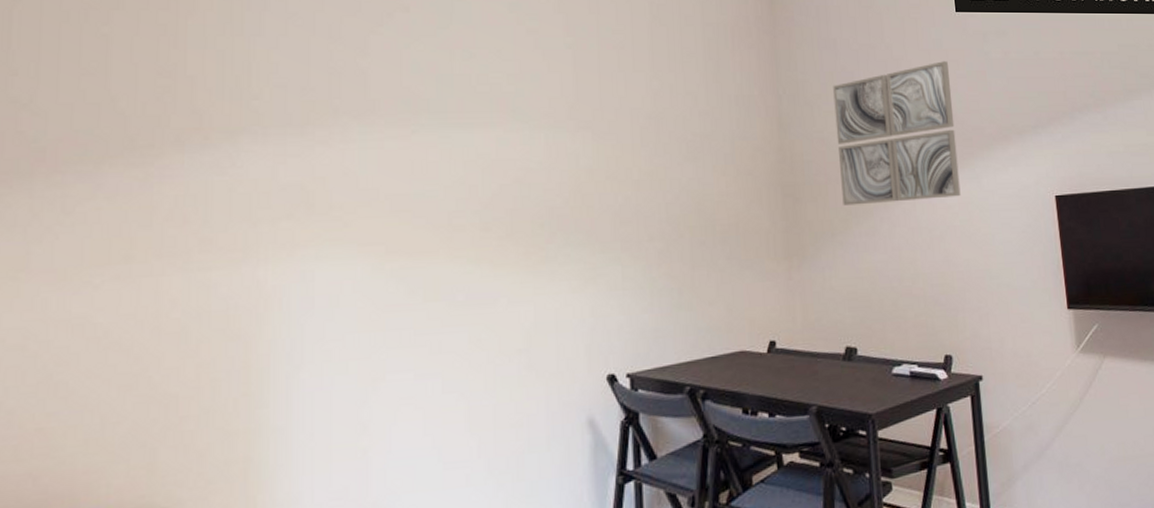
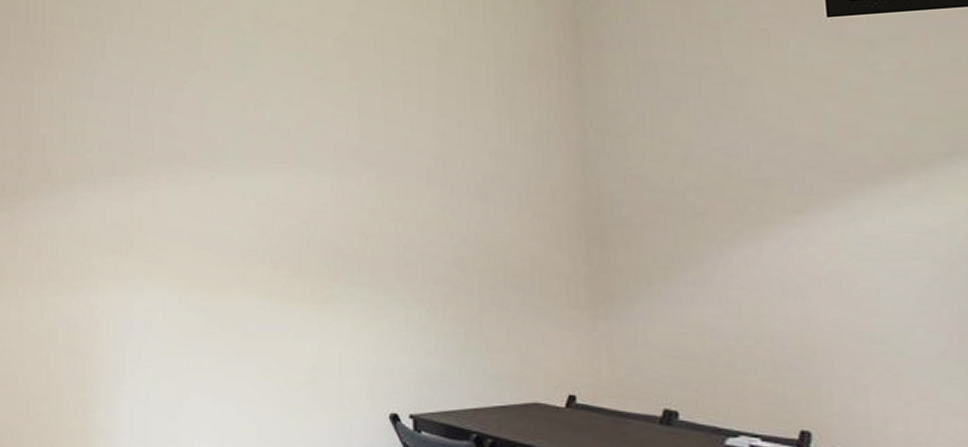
wall art: present [833,61,961,206] -> none [652,78,829,251]

